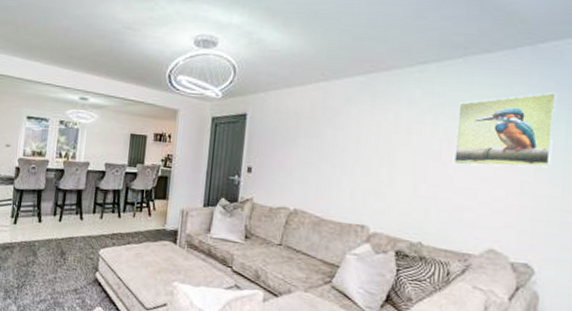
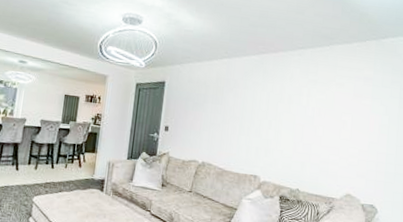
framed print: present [452,92,558,168] -> none [322,76,394,132]

